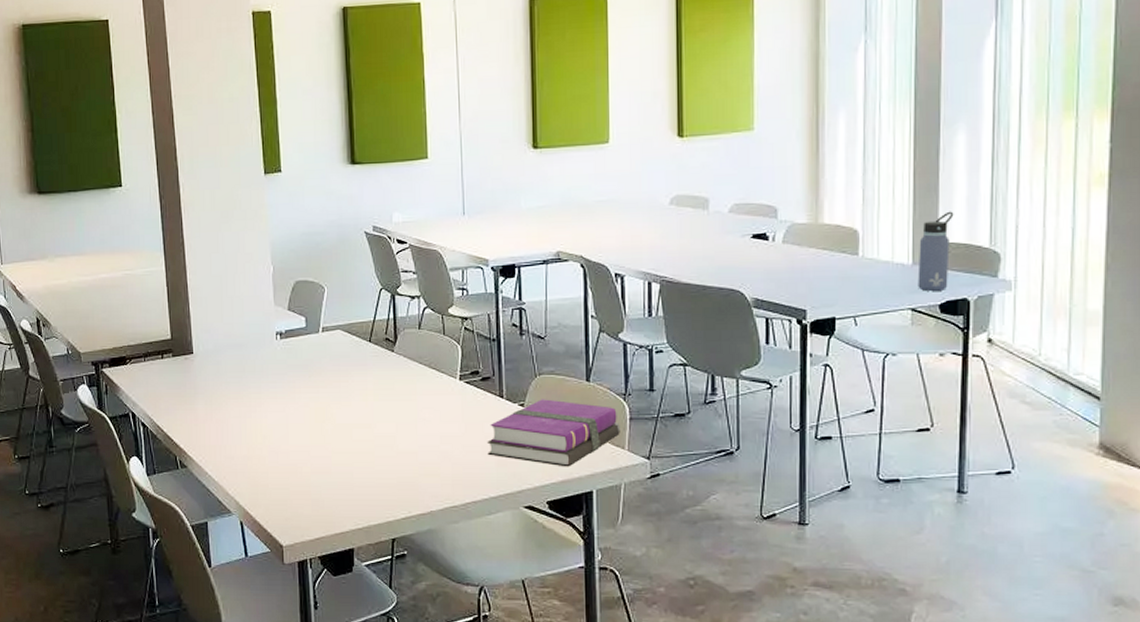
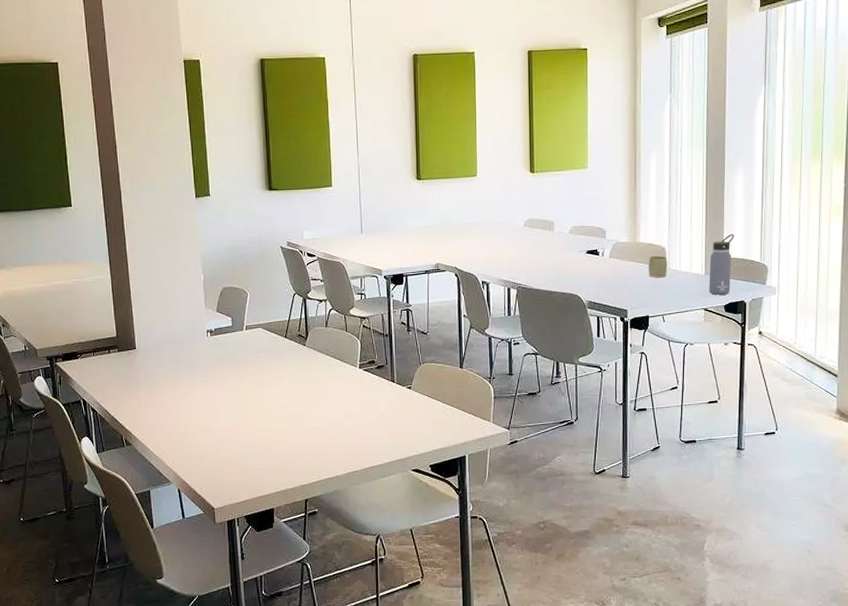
hardback book: present [487,399,620,467] -> none [382,383,487,437]
mug: none [835,241,862,269] -> present [648,256,668,278]

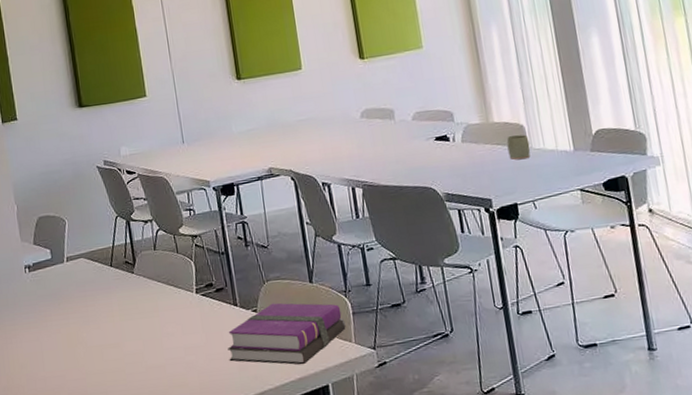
hardback book: none [382,383,487,437] -> present [227,303,346,365]
water bottle: present [709,233,735,295] -> none [576,102,607,173]

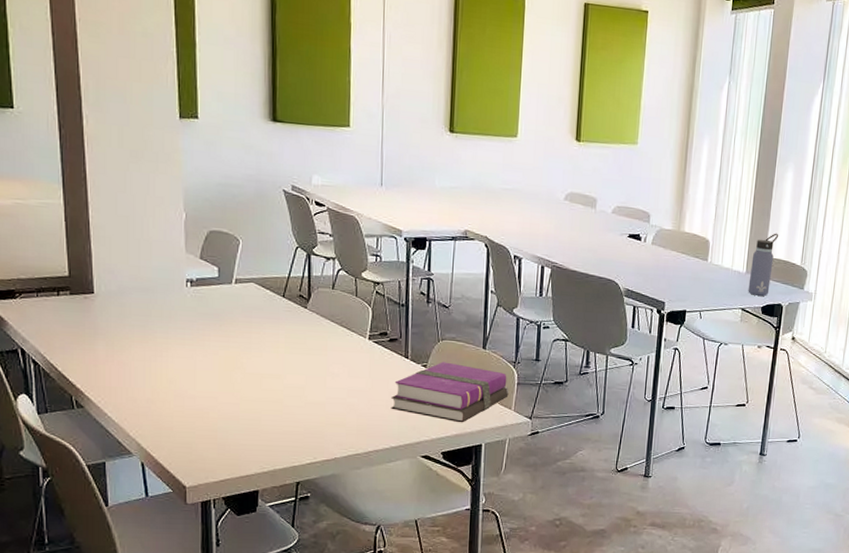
mug: present [506,134,531,160] -> none [689,248,711,272]
water bottle: none [576,102,607,173] -> present [748,233,779,296]

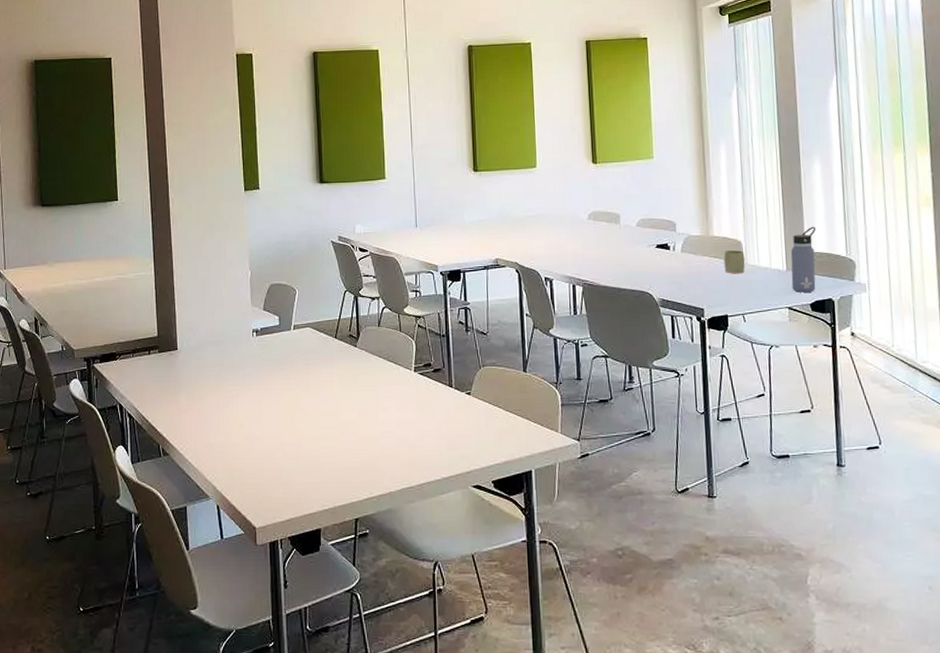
hardback book: present [391,362,509,423] -> none [439,388,554,449]
mug: none [689,248,711,272] -> present [723,250,746,274]

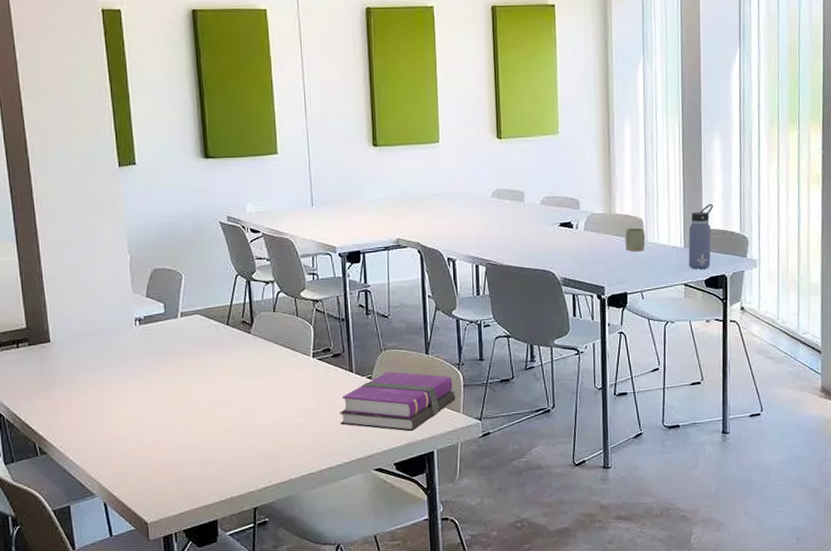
hardback book: none [439,388,554,449] -> present [339,371,456,432]

